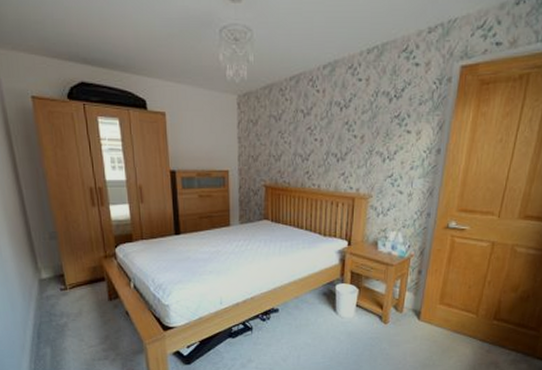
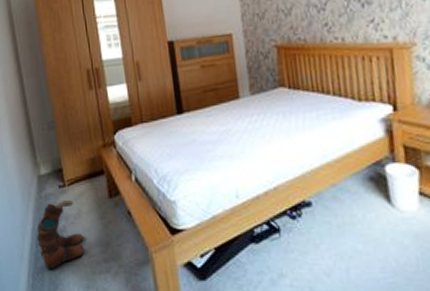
boots: none [38,301,85,357] -> present [37,200,85,270]

